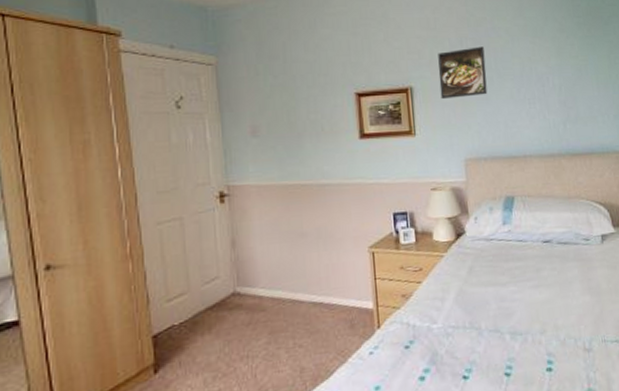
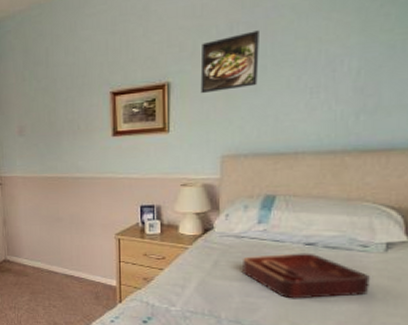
decorative tray: none [494,250,597,299] -> present [243,253,370,299]

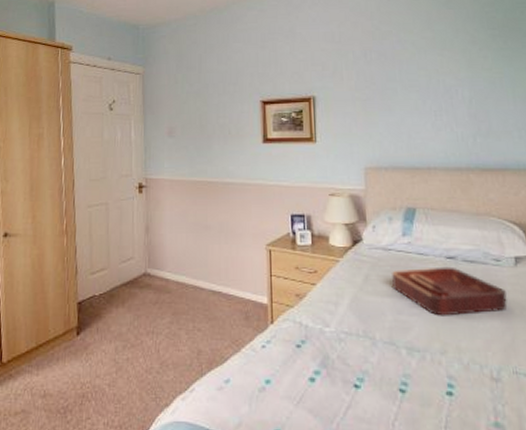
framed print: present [200,30,259,94] -> none [341,59,391,109]

